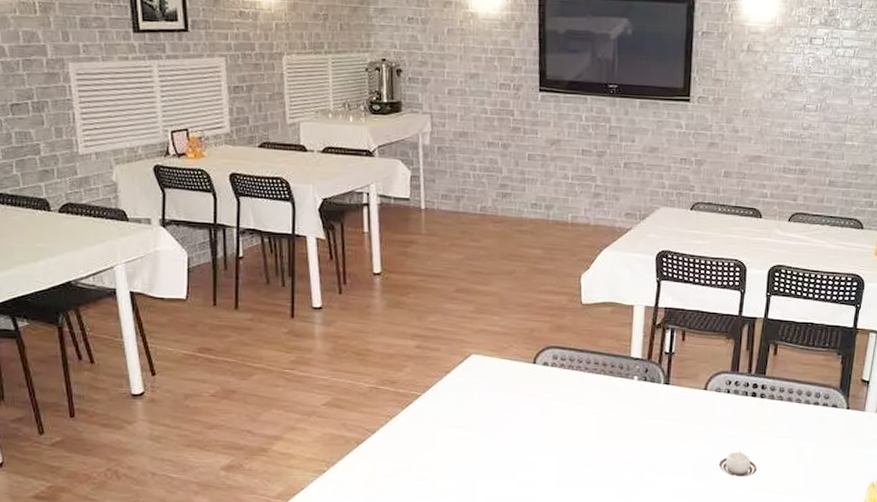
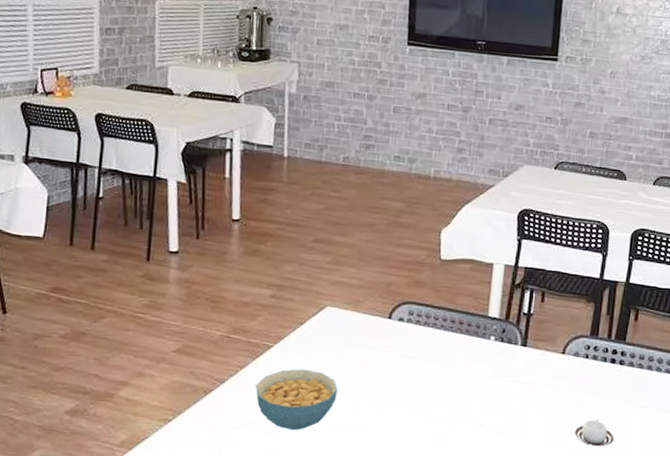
cereal bowl: none [406,416,487,476] -> present [256,369,338,431]

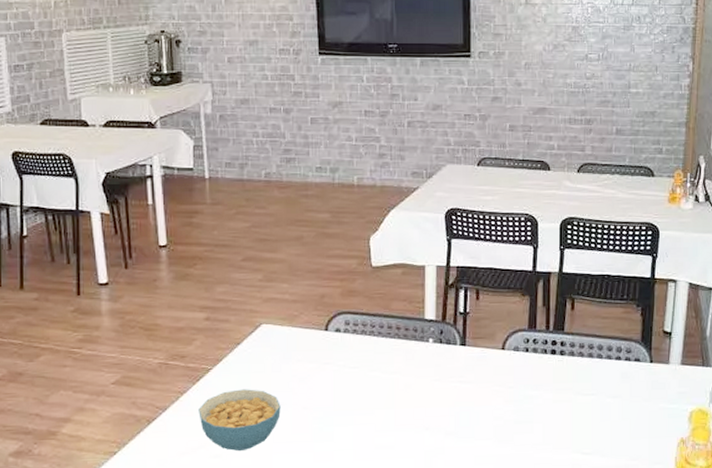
cup: present [574,419,614,447] -> none [521,412,561,439]

